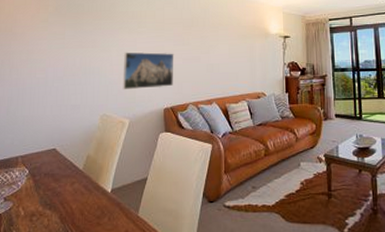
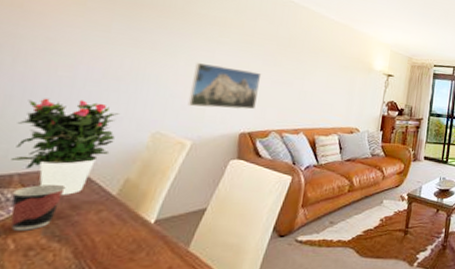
potted flower: none [16,94,77,171] -> present [11,98,119,195]
cup: none [19,162,50,200] -> present [10,184,66,231]

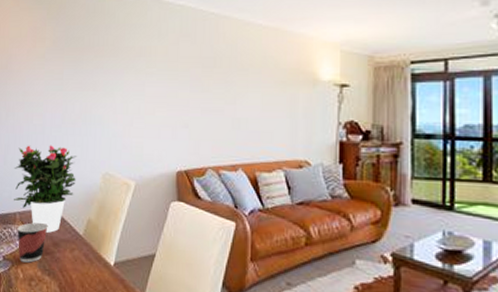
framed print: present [187,62,262,110] -> none [127,98,191,146]

